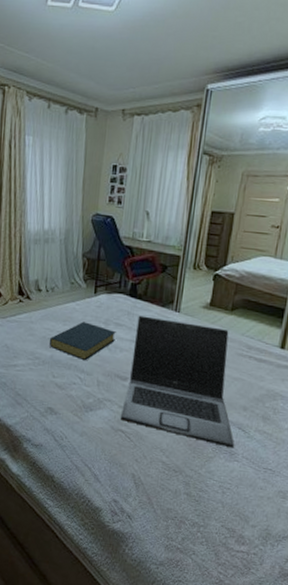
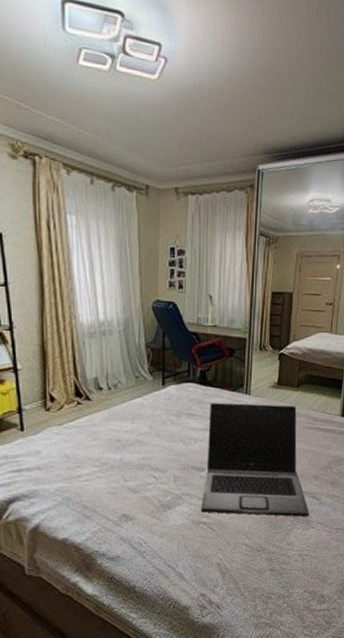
hardback book: present [49,321,116,361] -> none [116,417,189,458]

